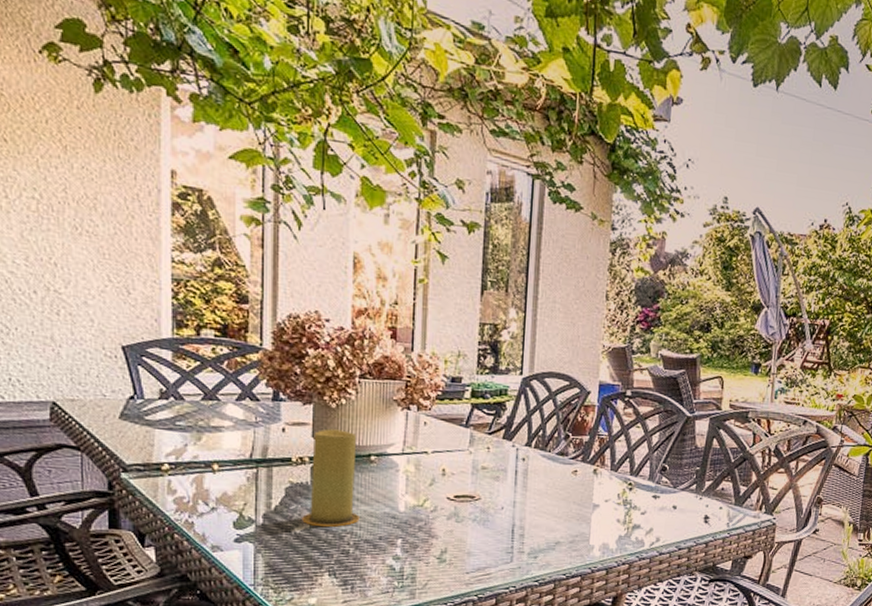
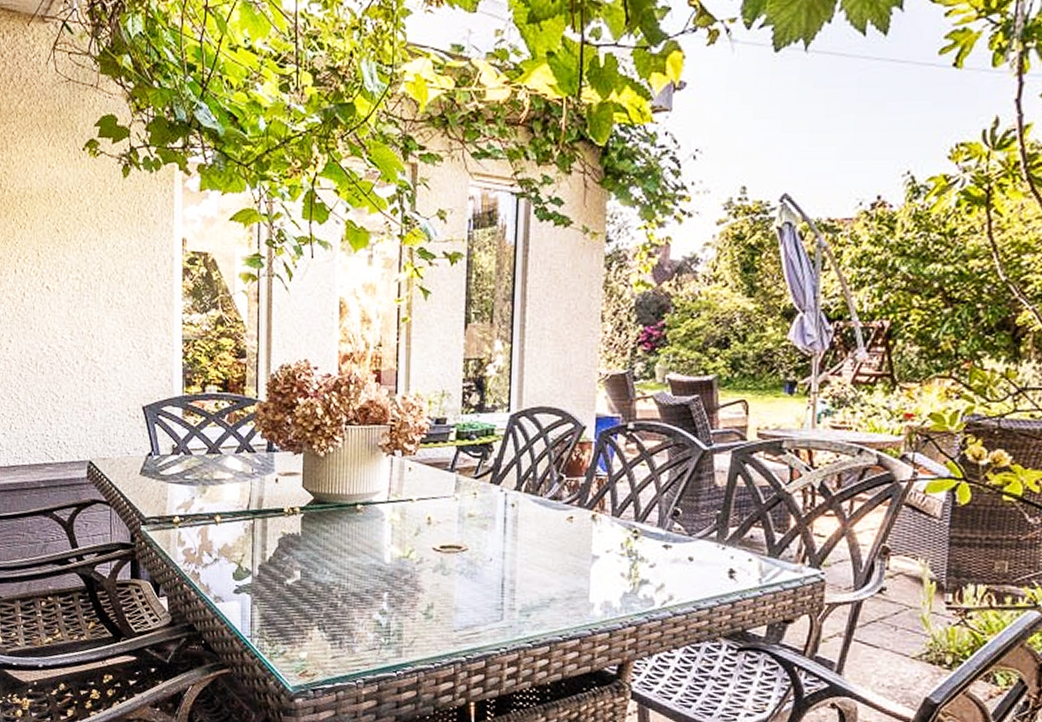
candle: present [302,429,360,527] -> none [293,478,347,579]

